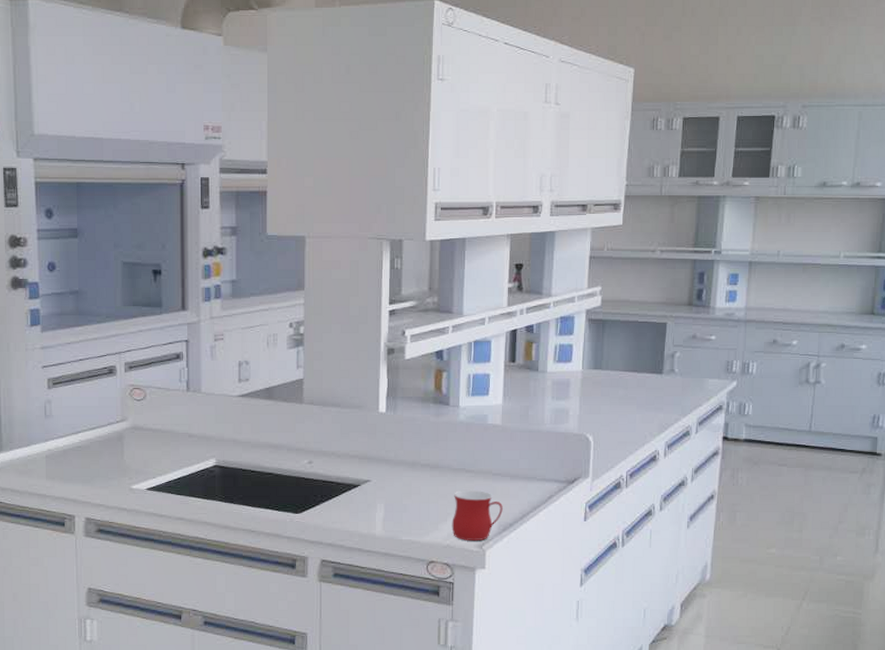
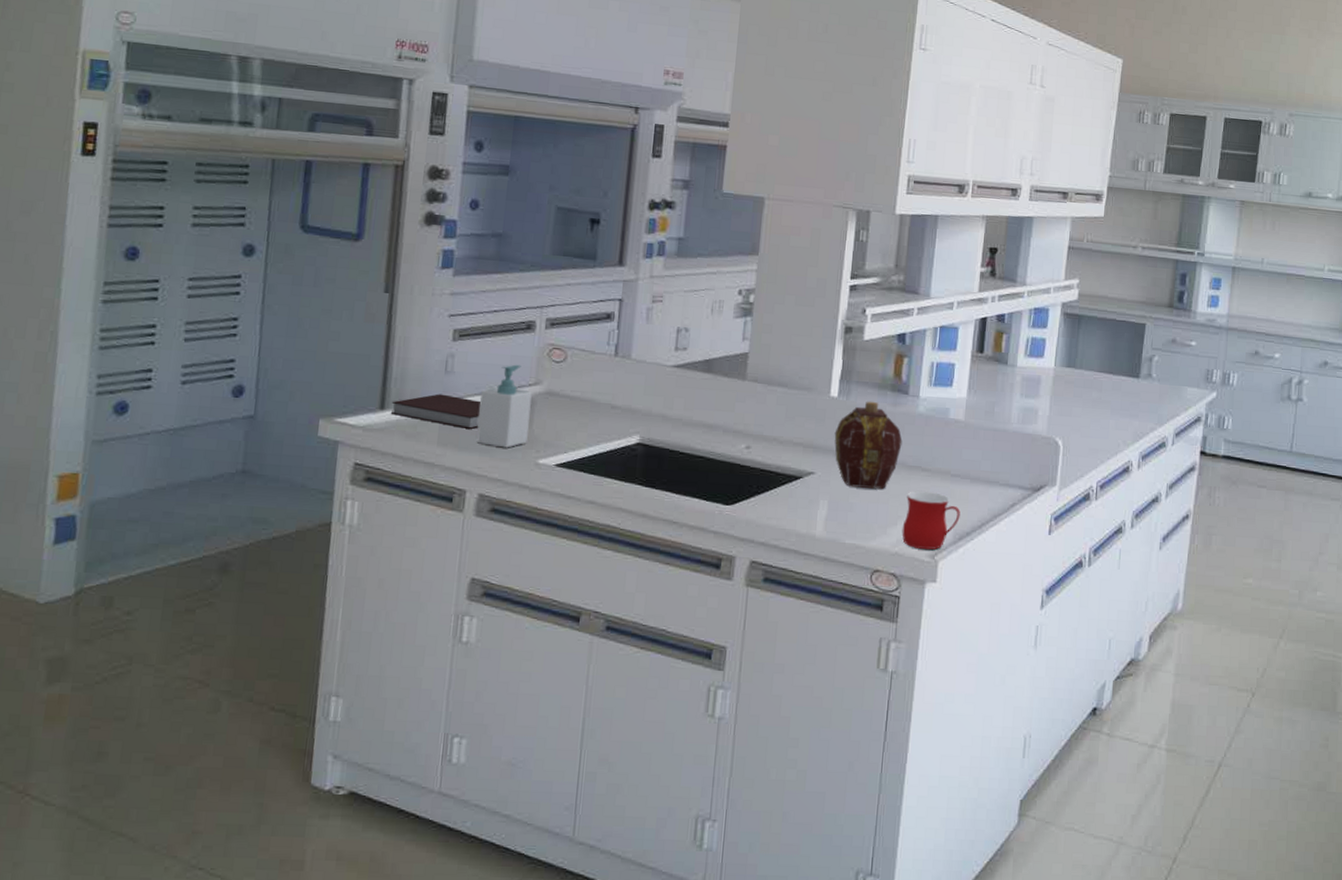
notebook: none [4,435,79,464] -> present [390,394,482,430]
soap bottle: none [77,405,121,478] -> present [476,364,532,448]
flask: none [385,413,447,491] -> present [834,401,903,489]

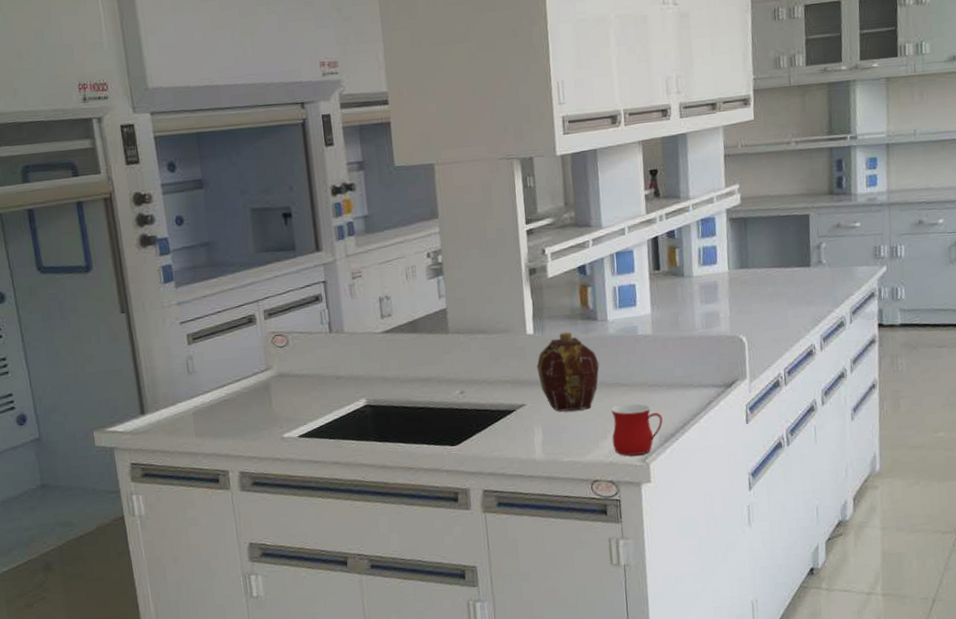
notebook: present [390,394,482,430] -> none [149,392,227,419]
soap bottle: present [476,364,532,448] -> none [222,355,270,430]

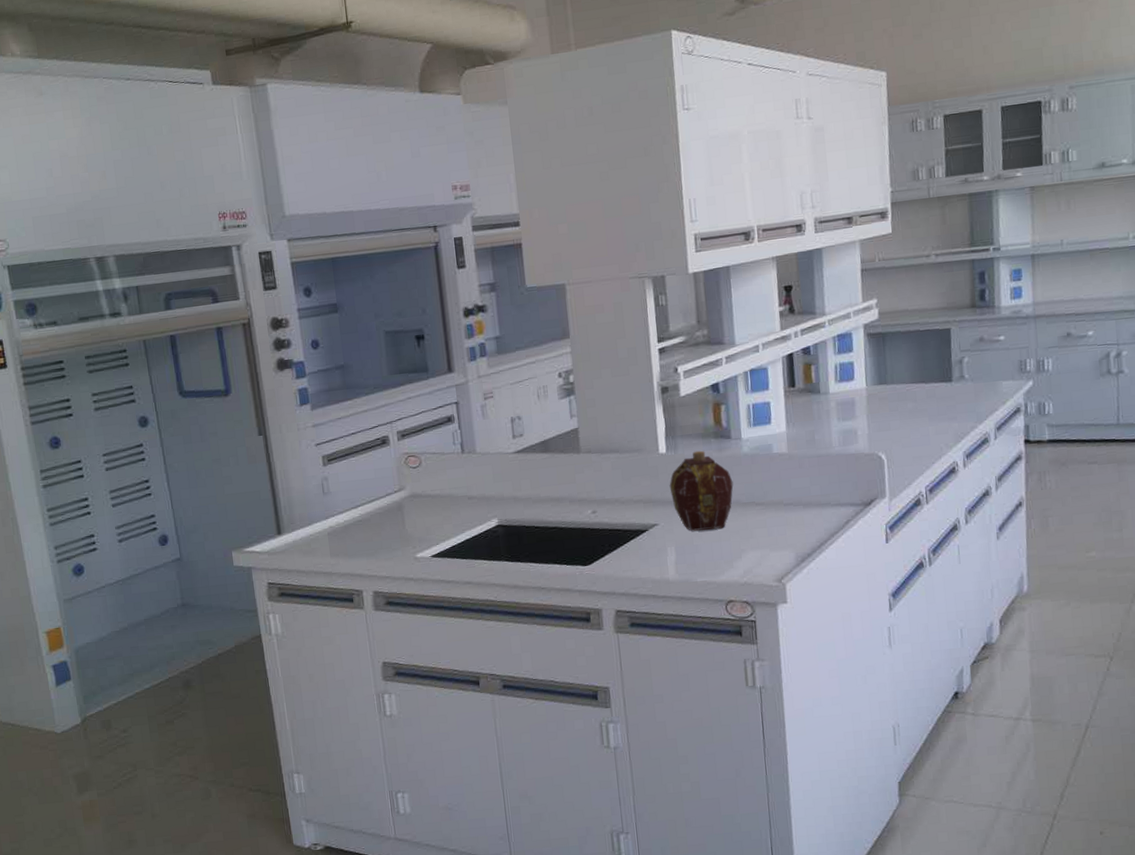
mug: present [611,403,663,456] -> none [746,522,799,576]

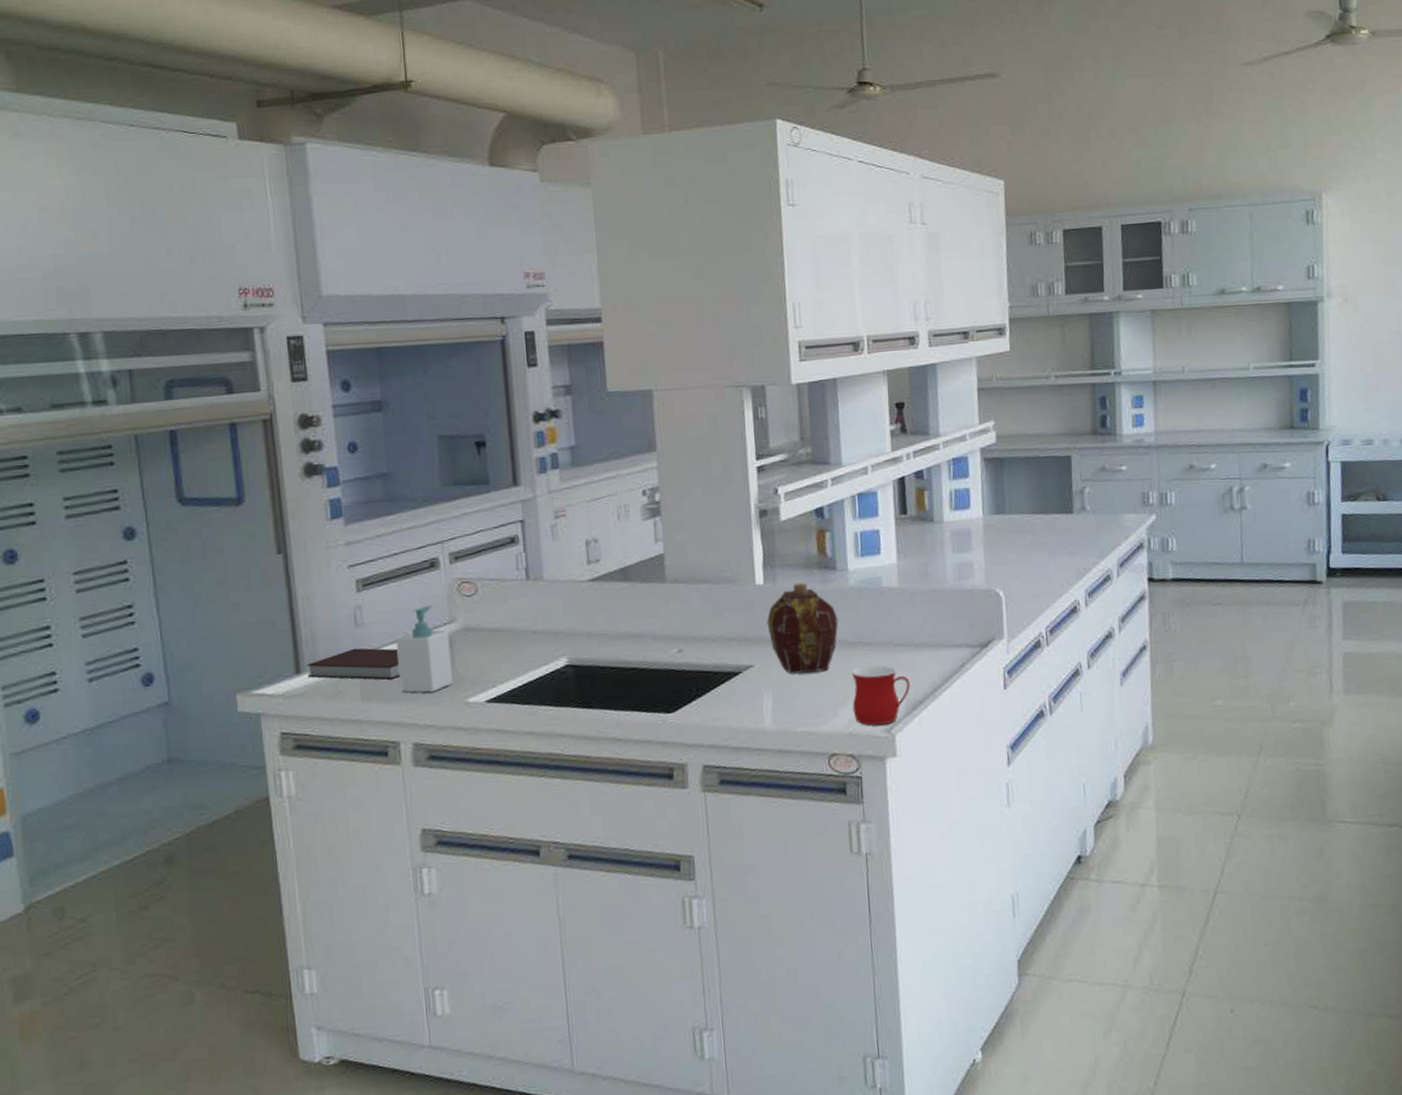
notebook: none [285,512,361,539] -> present [306,648,401,680]
soap bottle: none [356,476,404,550] -> present [396,605,453,693]
mug: none [746,522,799,576] -> present [852,665,910,726]

